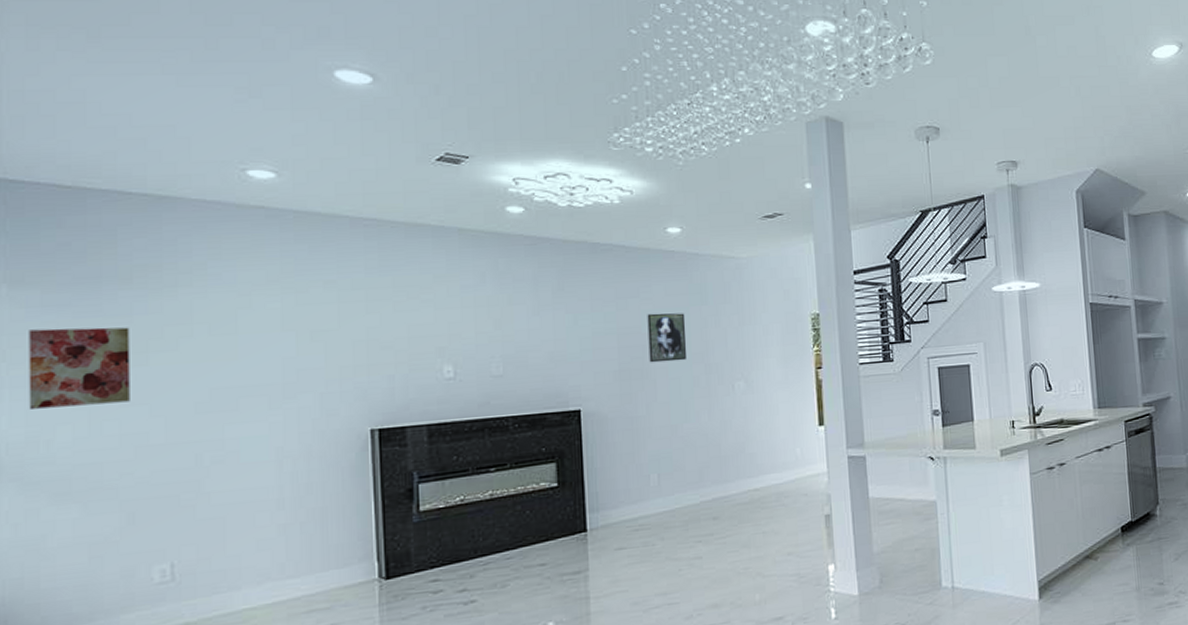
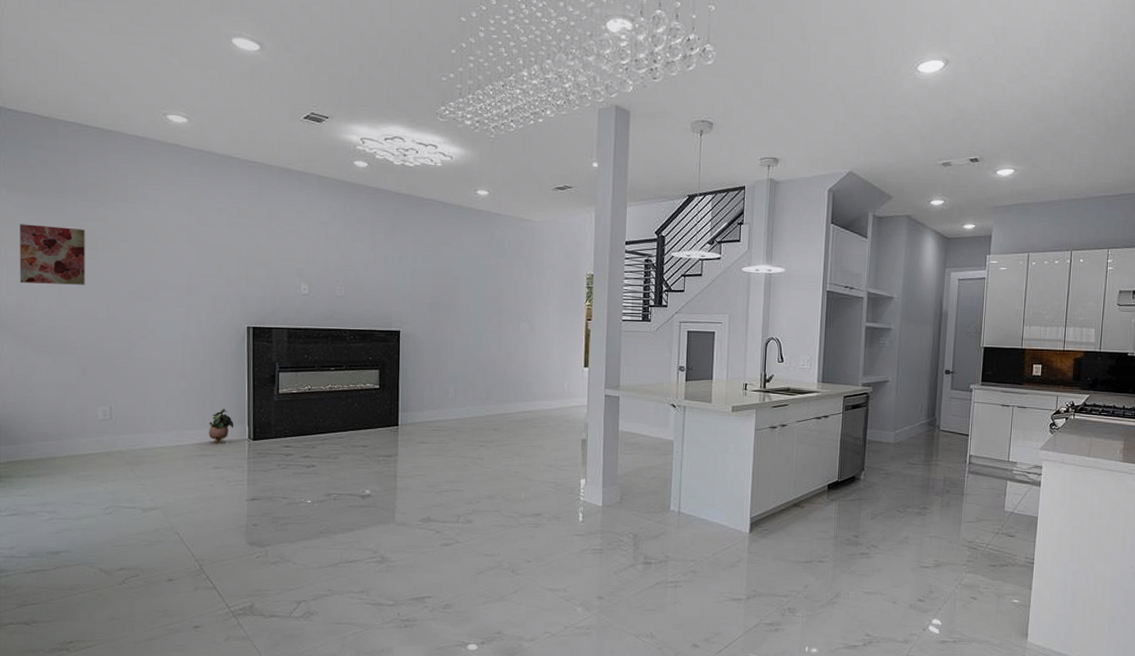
potted plant: none [320,541,356,593] -> present [209,408,233,444]
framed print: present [647,313,687,363] -> none [455,260,486,301]

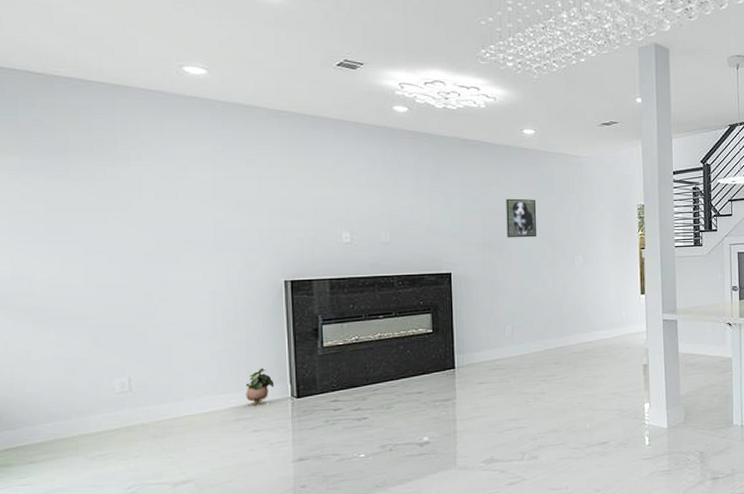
wall art: present [19,224,85,285] -> none [11,188,93,252]
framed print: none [455,260,486,301] -> present [506,198,537,238]

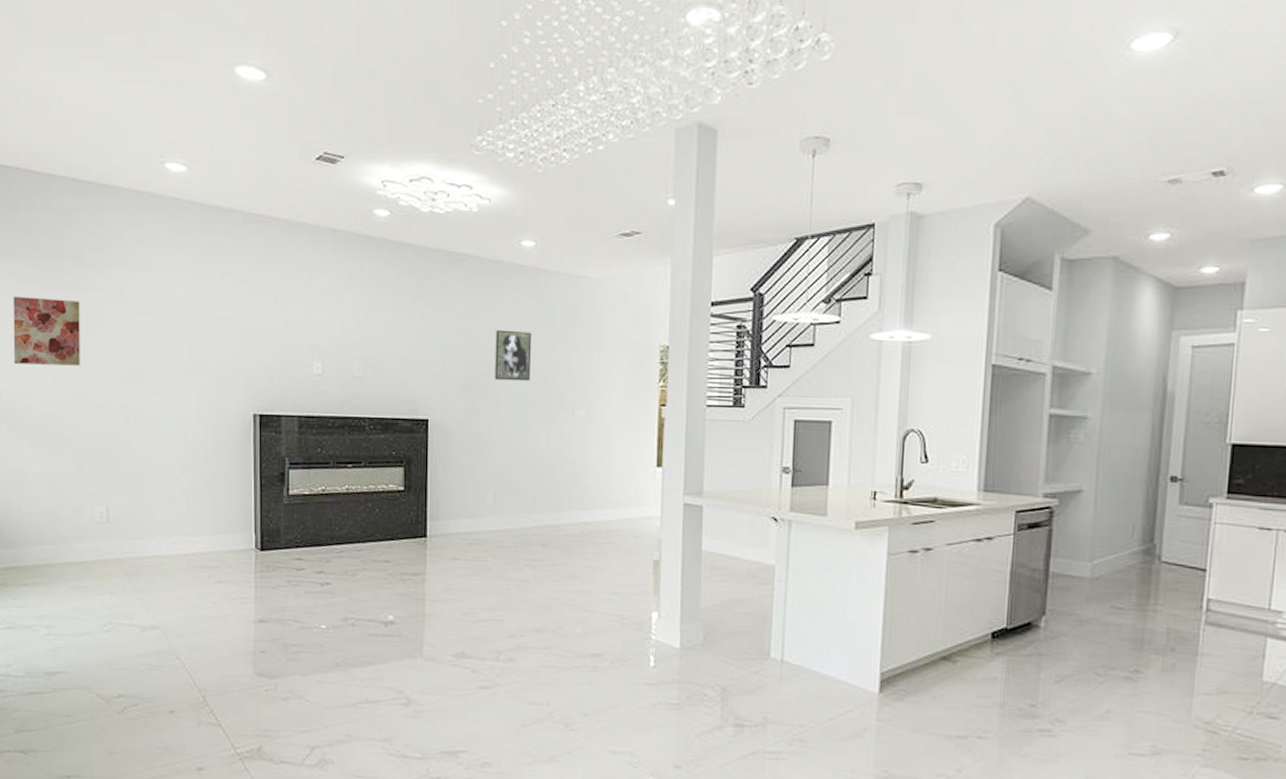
wall art: none [11,188,93,252] -> present [13,296,80,366]
potted plant: present [245,367,274,406] -> none [212,511,239,554]

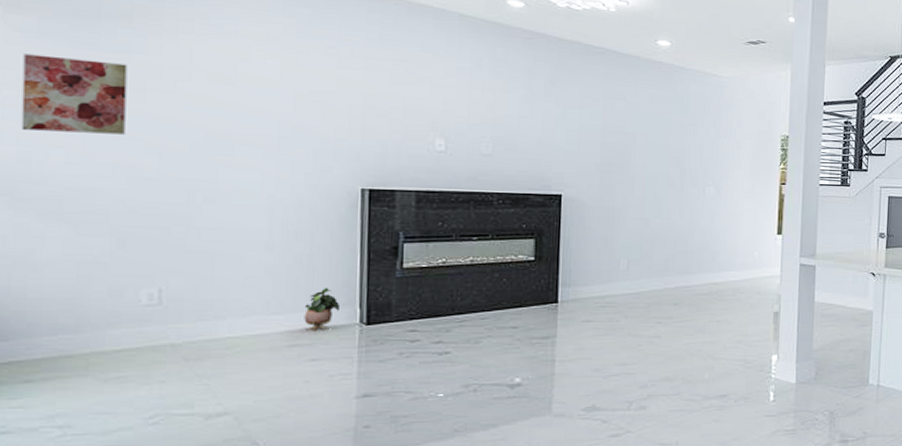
potted plant: none [212,511,239,554] -> present [304,287,339,331]
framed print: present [494,329,532,382] -> none [629,116,667,162]

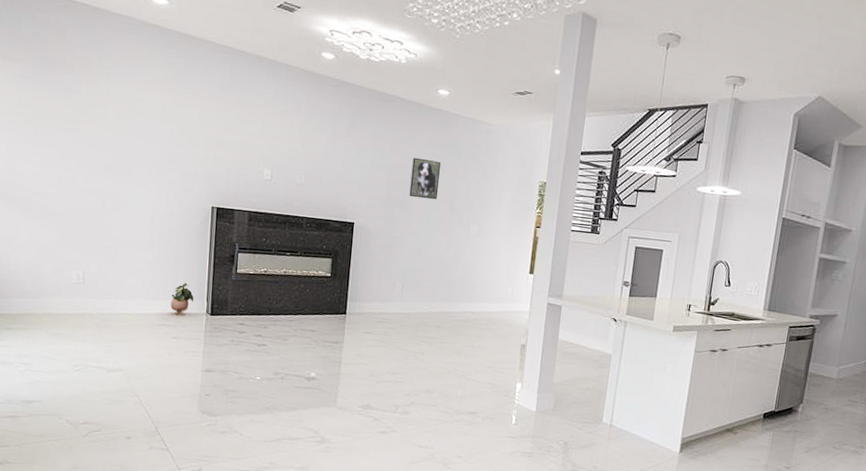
wall art: present [21,54,128,135] -> none [9,92,70,155]
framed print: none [629,116,667,162] -> present [409,157,441,200]

